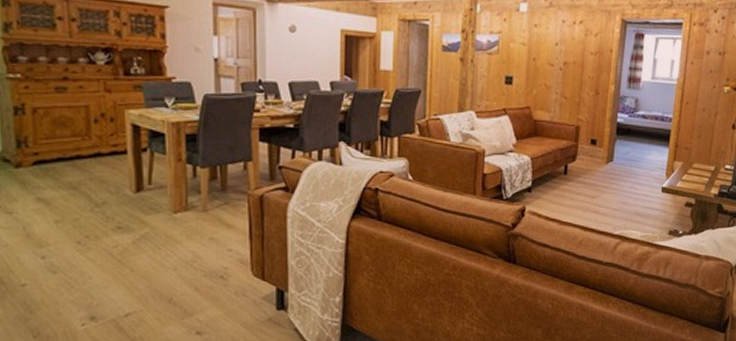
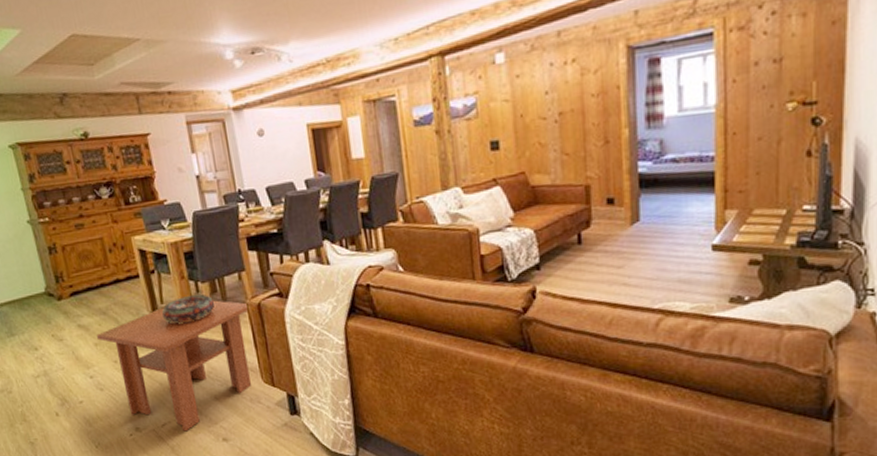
coffee table: none [60,187,251,323] -> present [97,300,252,432]
decorative bowl: none [147,179,211,208] -> present [161,294,215,325]

